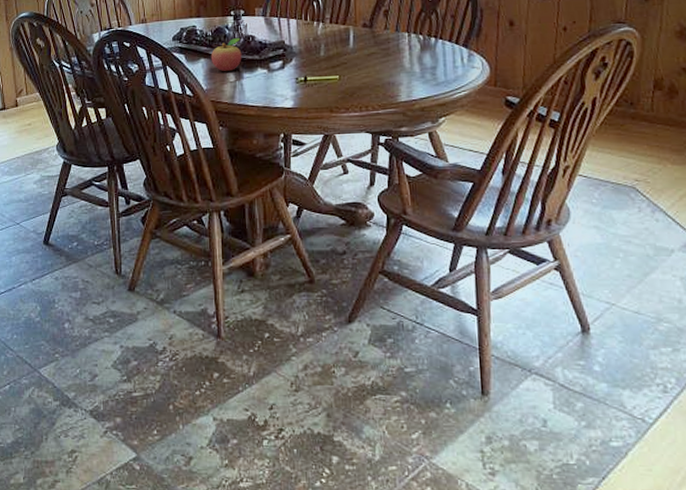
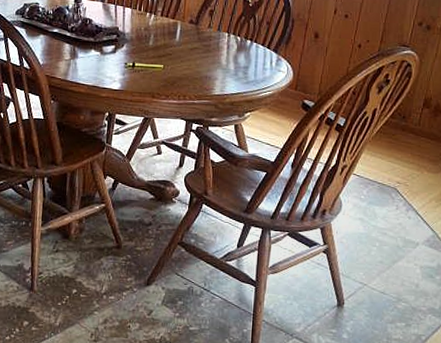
fruit: present [210,38,242,71] -> none [49,19,79,49]

